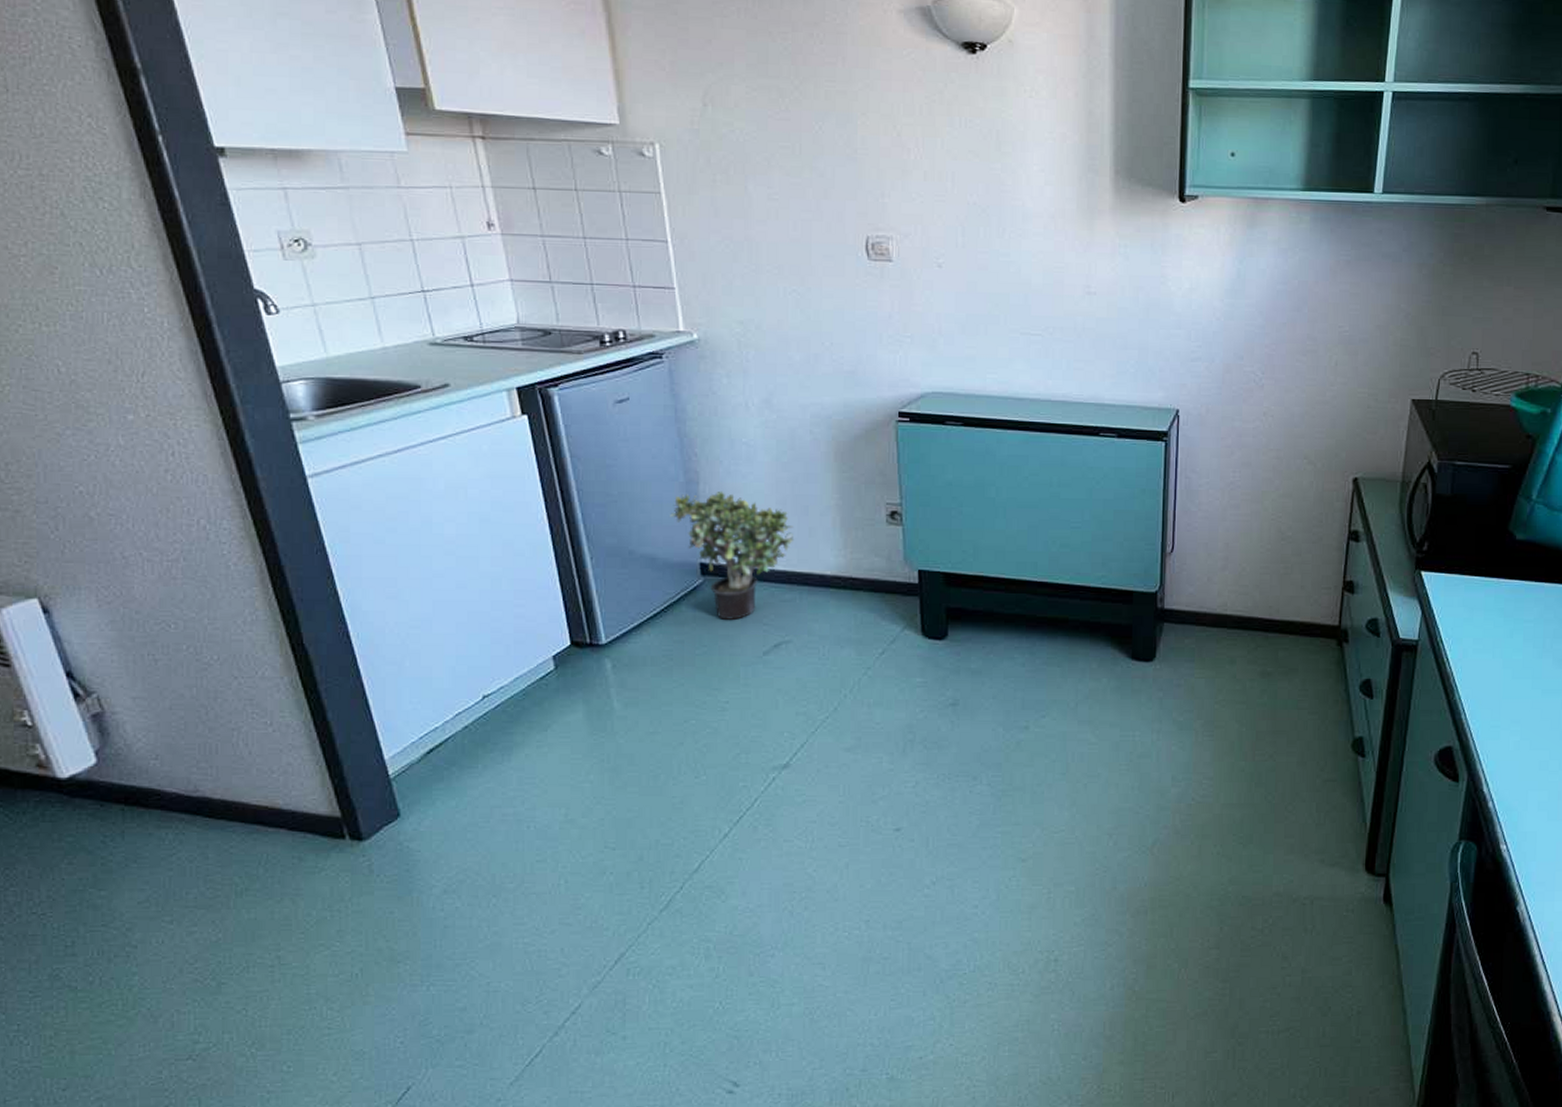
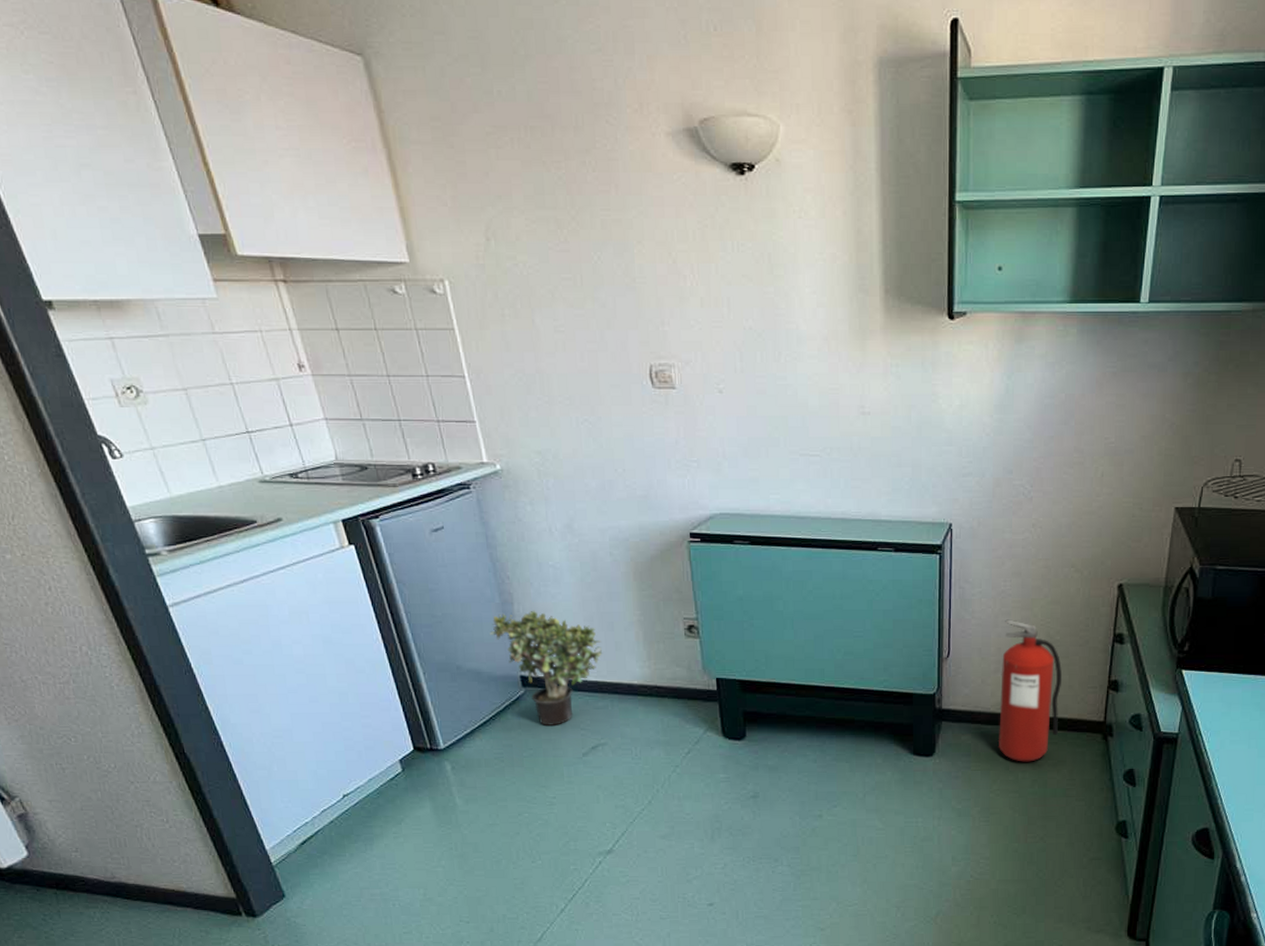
fire extinguisher: none [1224,513,1295,670] -> present [998,619,1063,762]

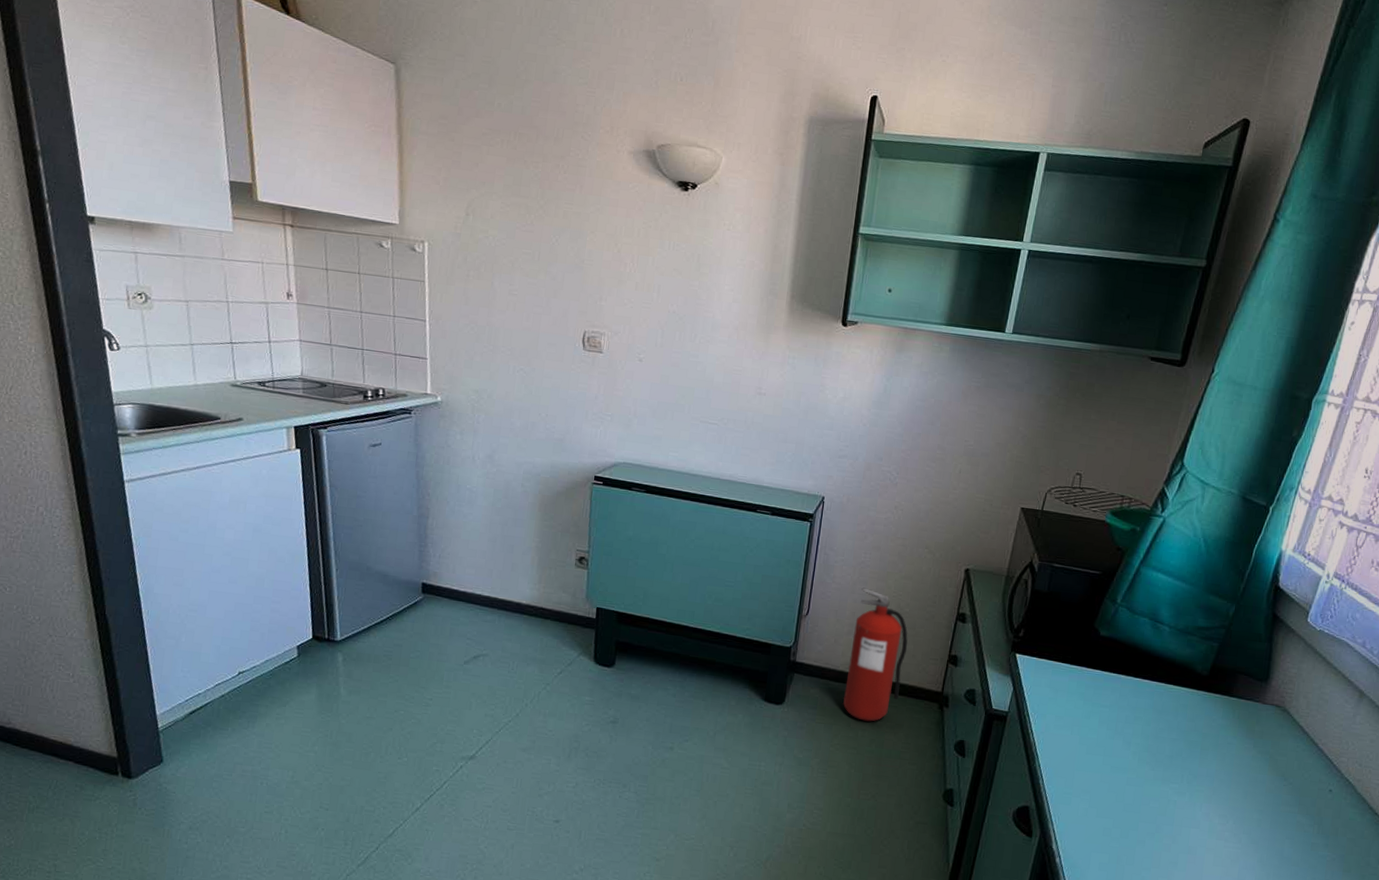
potted plant: present [490,610,603,726] -> none [402,525,500,632]

